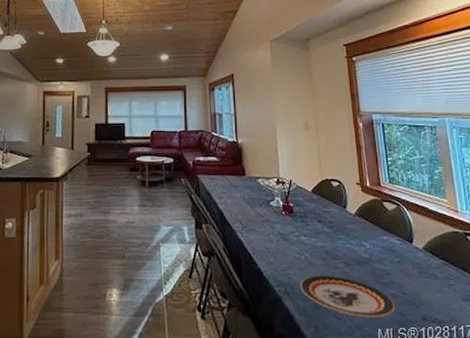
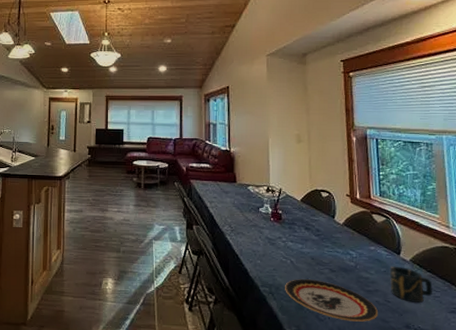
cup: none [403,255,446,292] -> present [389,266,433,303]

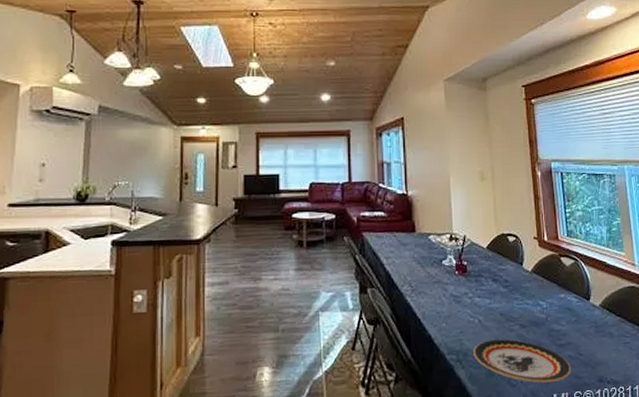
cup: present [389,266,433,303] -> none [580,313,622,352]

